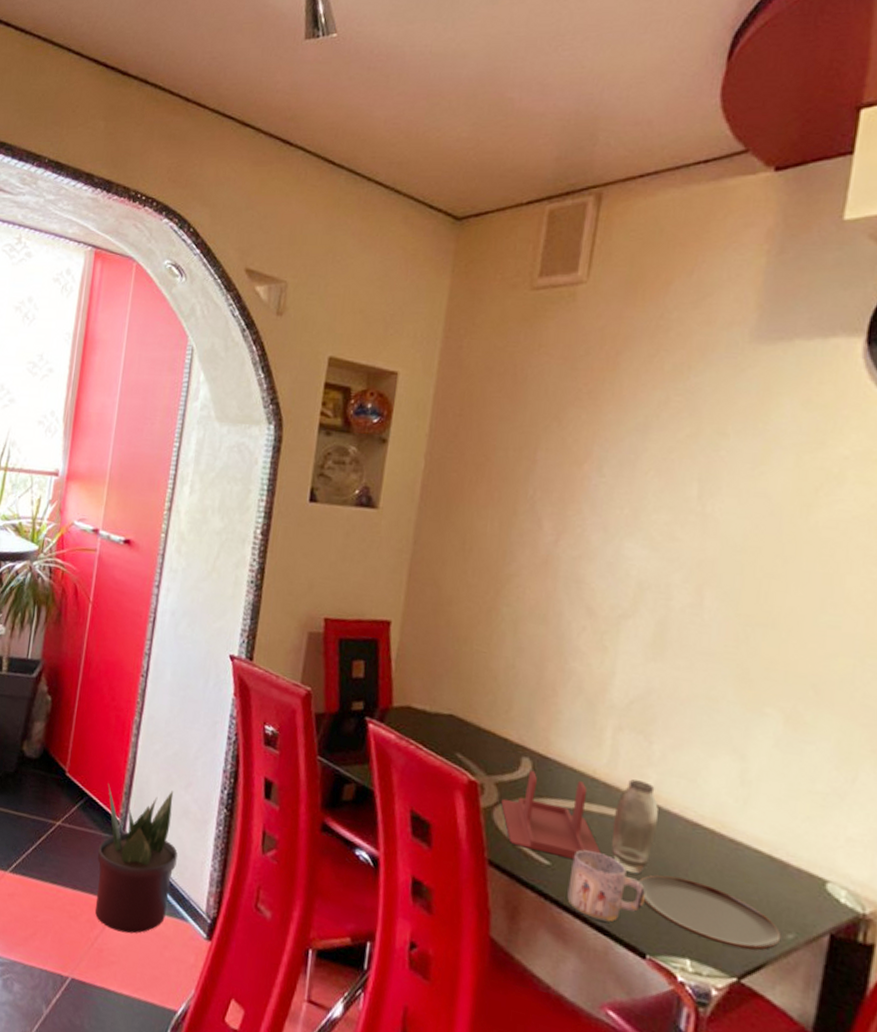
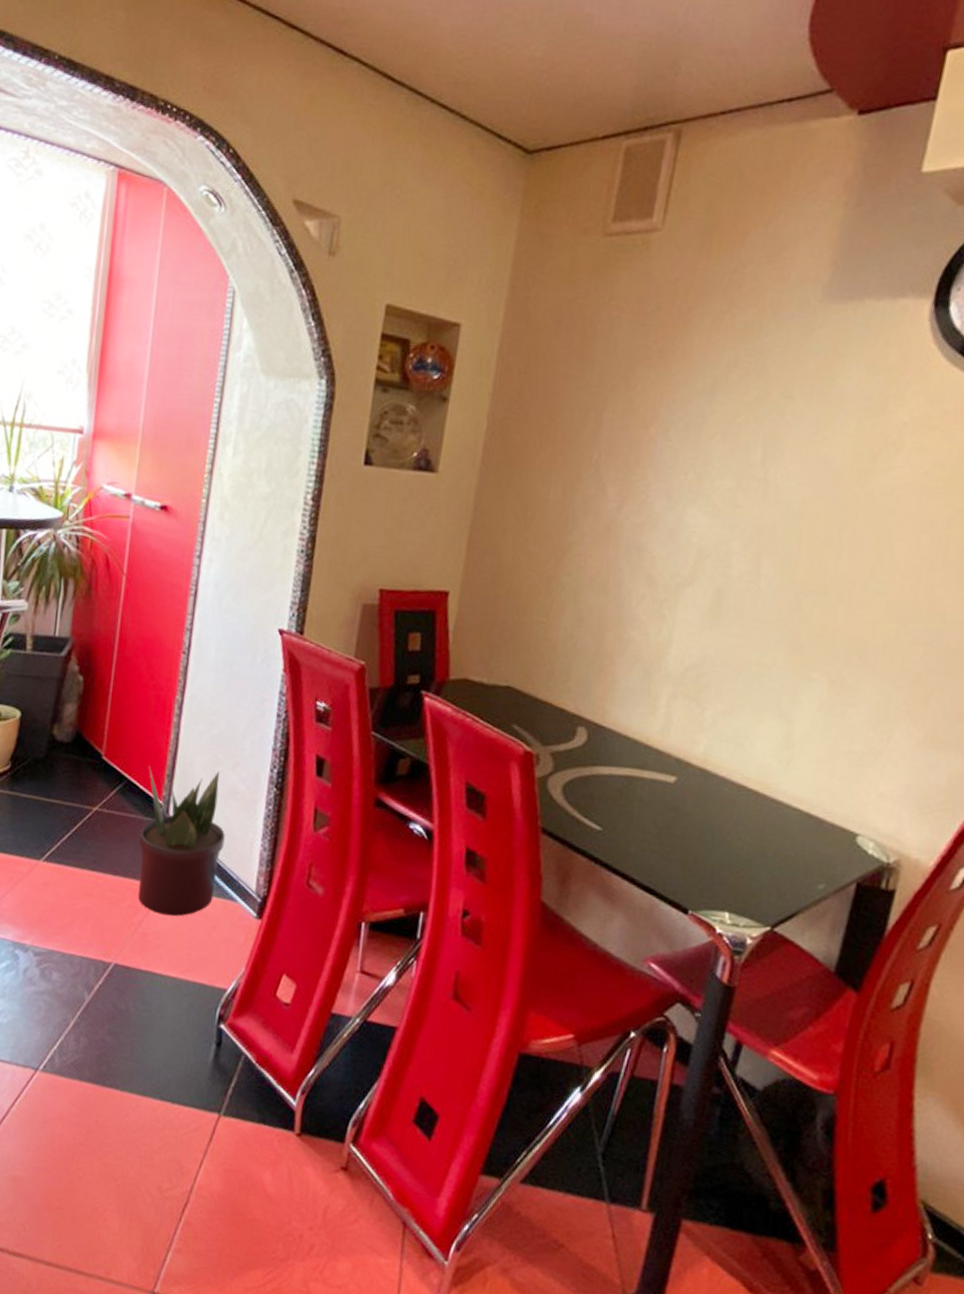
napkin holder: present [501,769,601,859] -> none [556,739,651,824]
mug: present [567,849,645,923] -> none [616,814,691,882]
vase: present [611,779,659,874] -> none [660,745,707,835]
plate: present [639,875,782,951] -> none [685,835,813,901]

